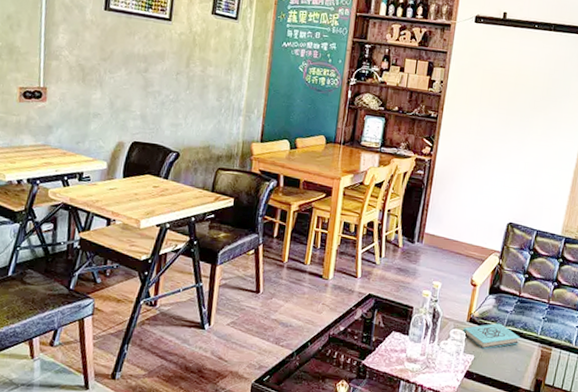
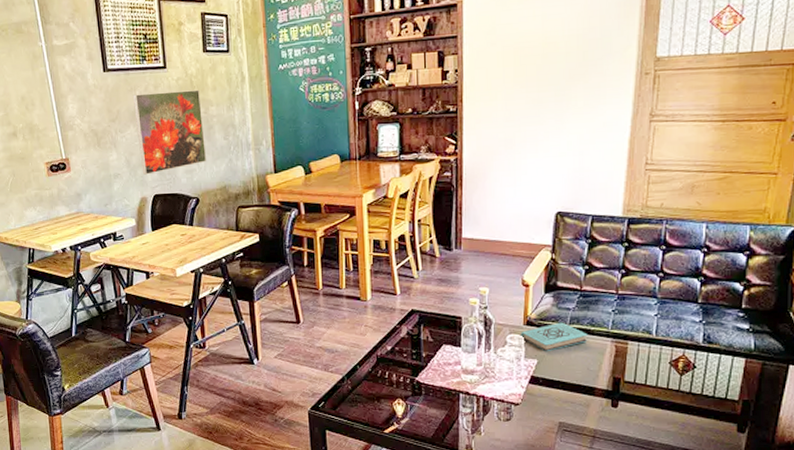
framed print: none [125,39,201,121] -> present [132,89,207,175]

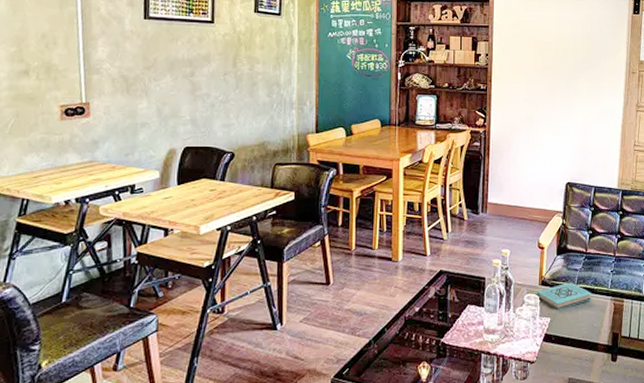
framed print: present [132,89,207,175] -> none [173,44,247,126]

